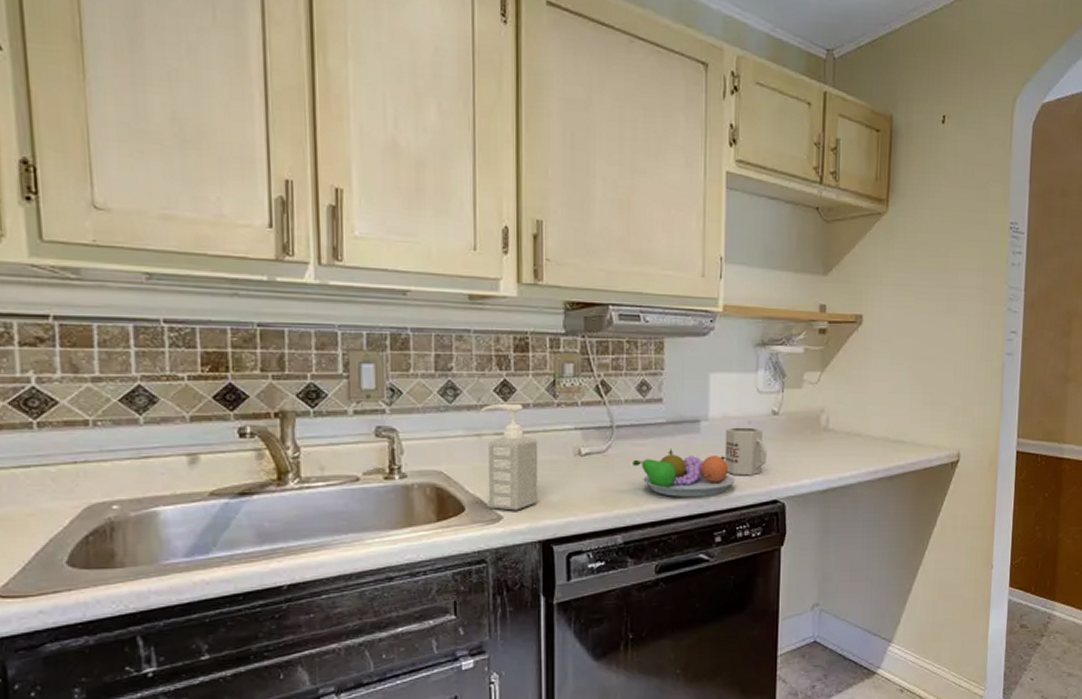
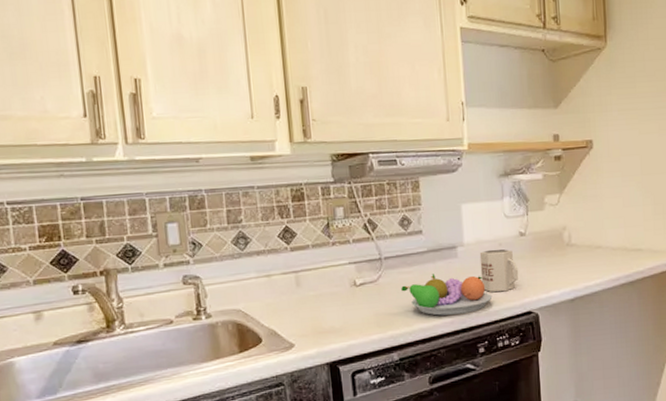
soap dispenser: present [480,403,539,511] -> none [268,245,323,339]

